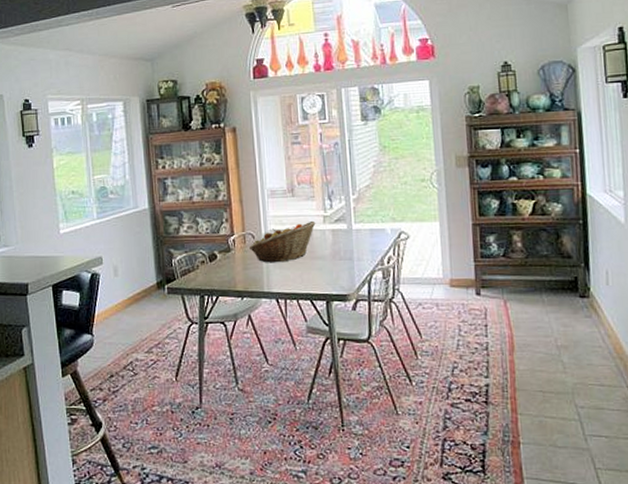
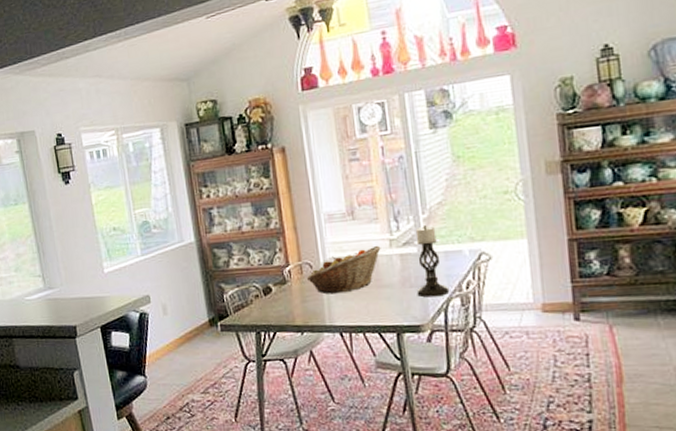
candle holder: none [344,204,374,270] -> present [413,224,450,298]

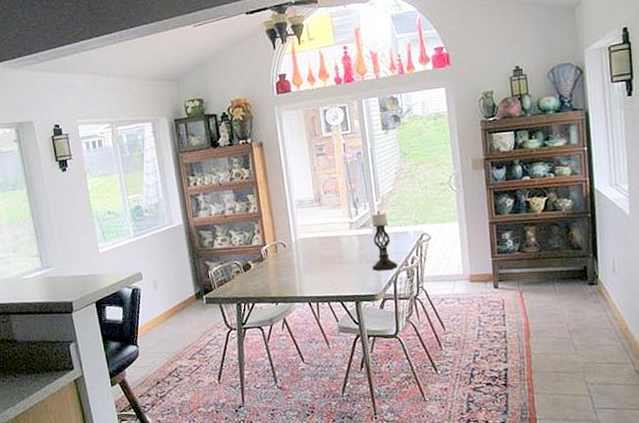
fruit basket: present [306,245,381,294] -> none [280,227,343,270]

